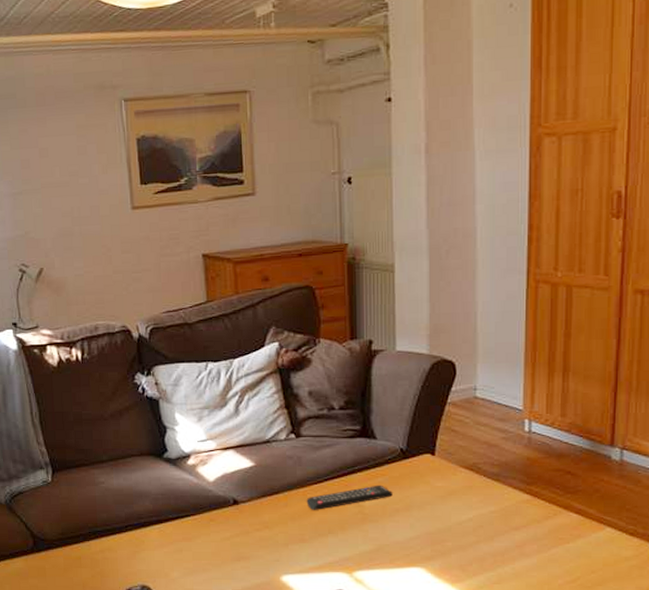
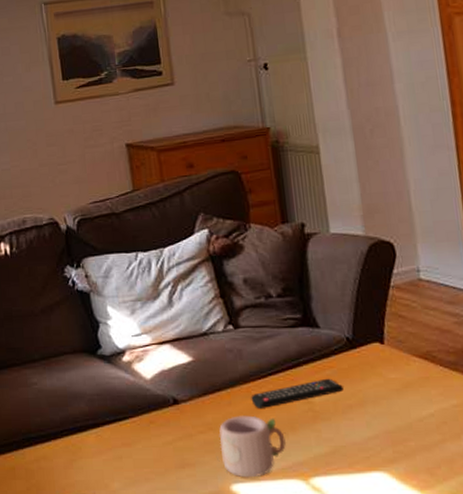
mug: none [270,516,335,570] -> present [217,415,286,478]

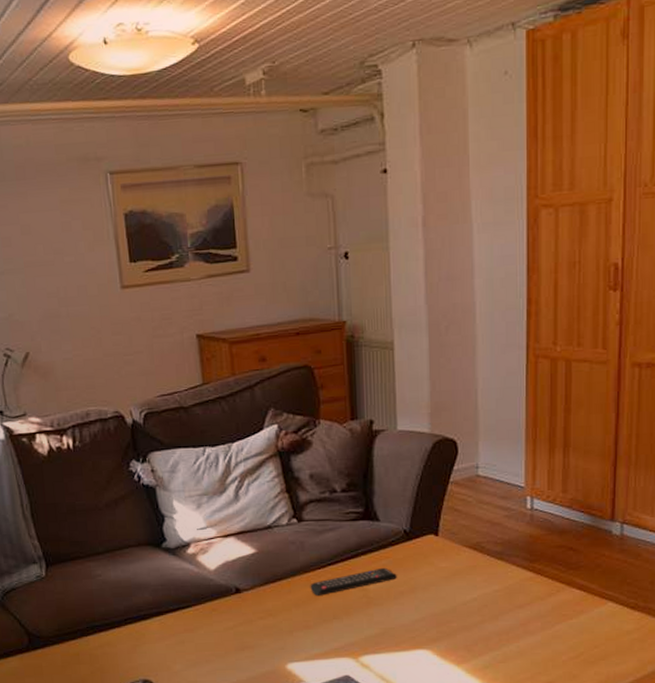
mug: present [217,415,286,478] -> none [275,602,340,658]

